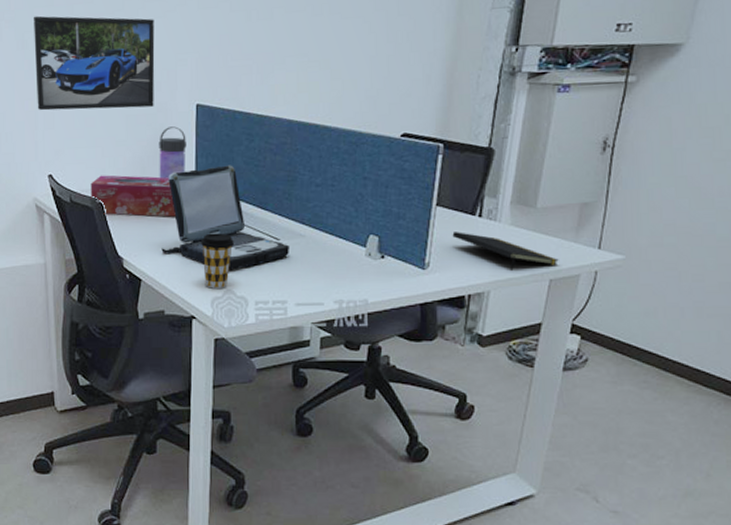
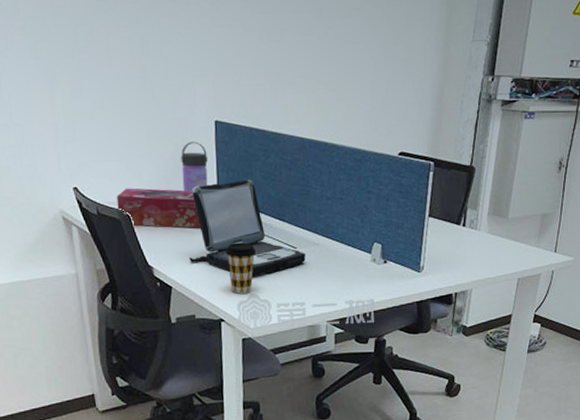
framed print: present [34,16,155,111] -> none [46,25,174,123]
notepad: present [452,232,559,270] -> none [442,239,525,271]

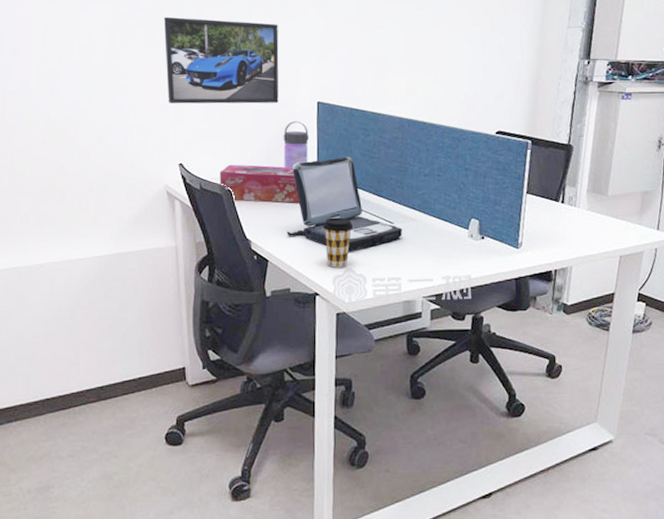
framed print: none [46,25,174,123] -> present [164,16,279,104]

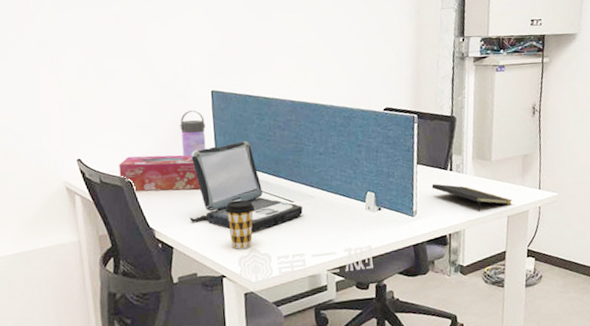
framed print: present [164,16,279,104] -> none [54,17,173,102]
notepad: none [540,216,627,248] -> present [431,184,512,211]

